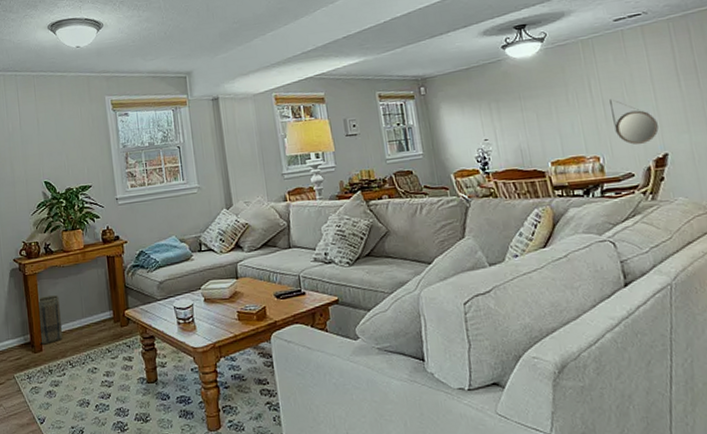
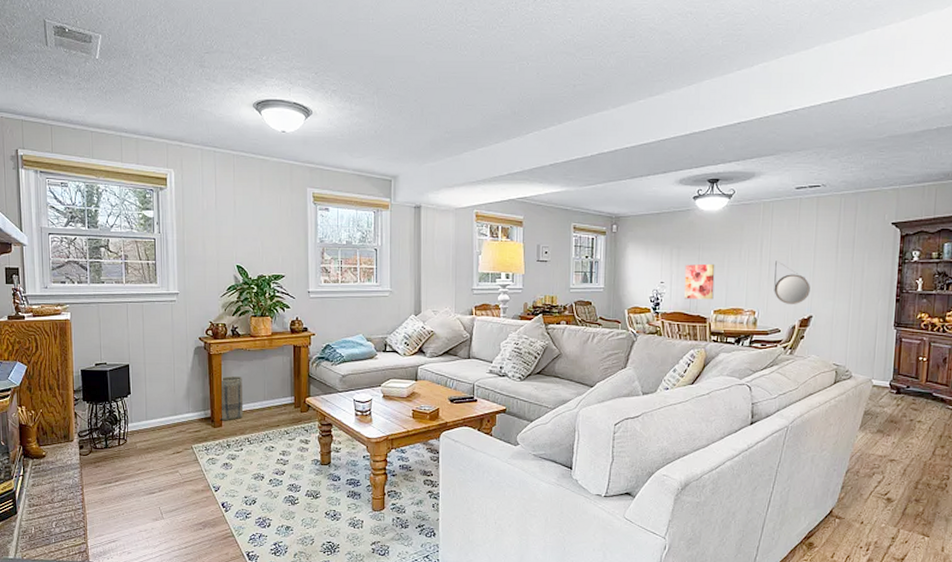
wall art: none [508,112,548,155] -> present [683,263,715,300]

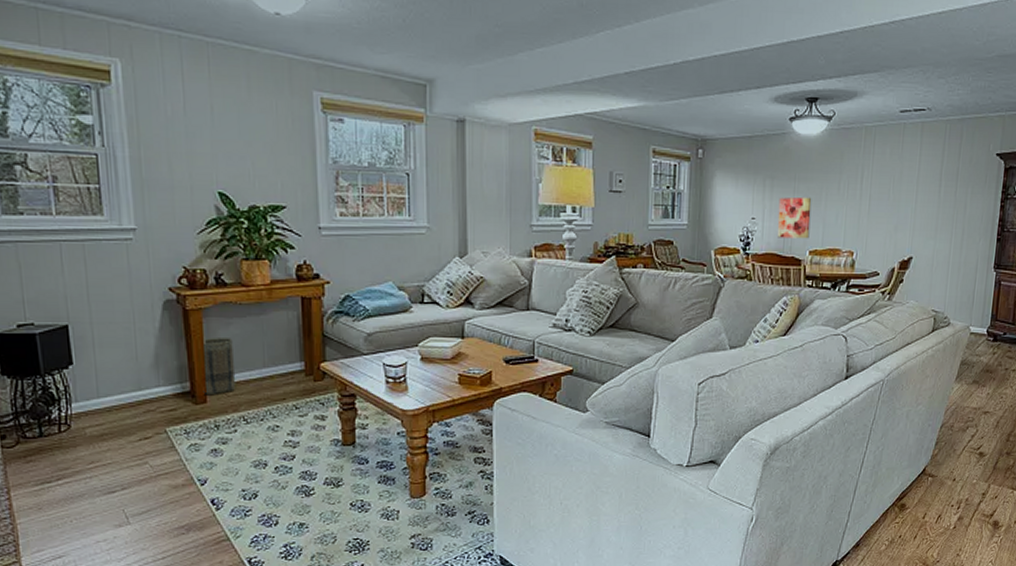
home mirror: present [774,261,810,304] -> none [873,194,912,244]

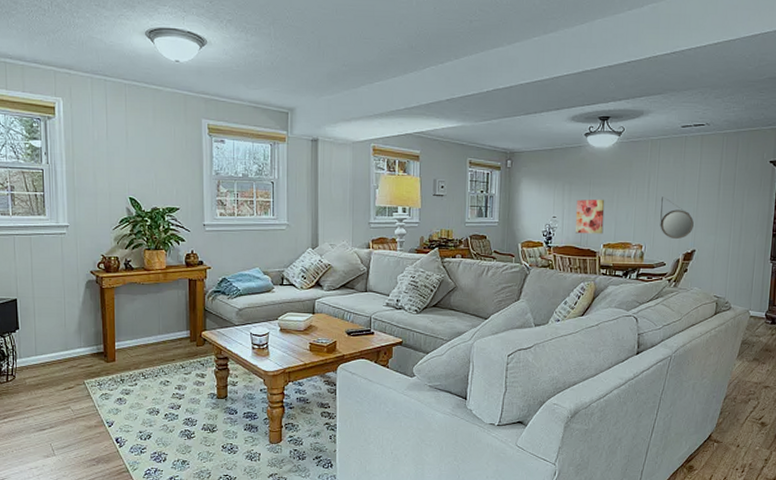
basket: present [203,338,236,396] -> none [113,310,138,356]
home mirror: none [873,194,912,244] -> present [660,196,694,239]

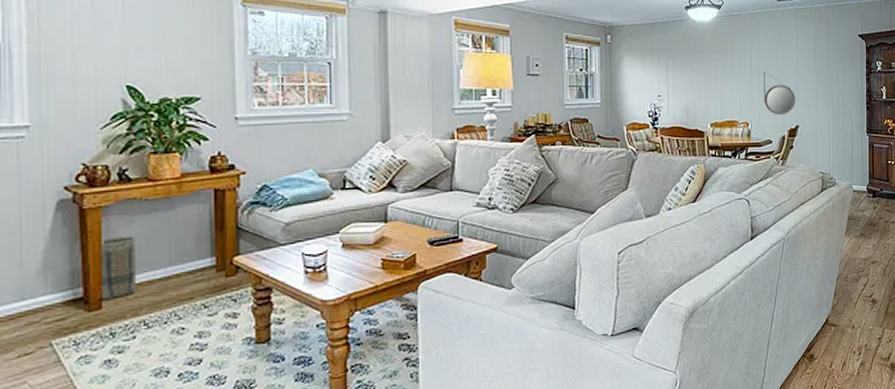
basket: none [113,310,138,356] -> present [98,236,137,301]
wall art: present [575,199,605,234] -> none [681,75,710,113]

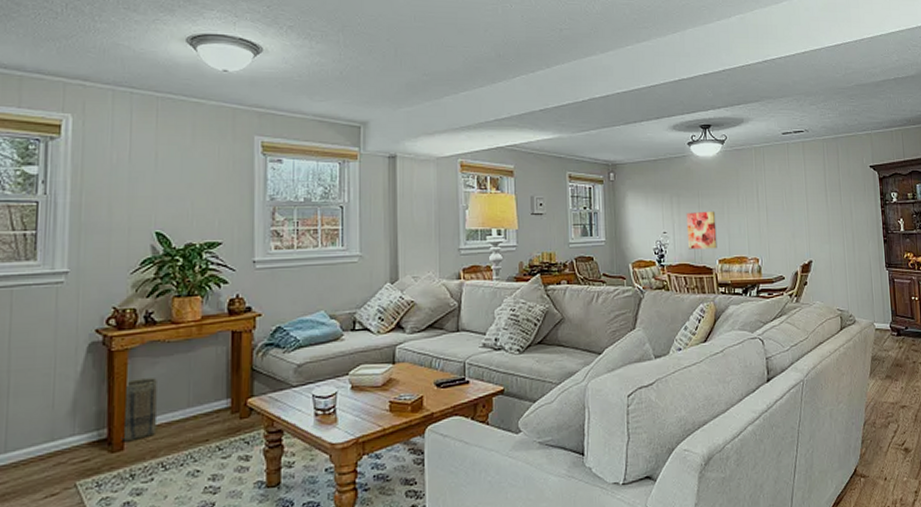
wall art: none [681,75,710,113] -> present [686,211,717,250]
home mirror: present [764,72,795,115] -> none [772,206,807,250]

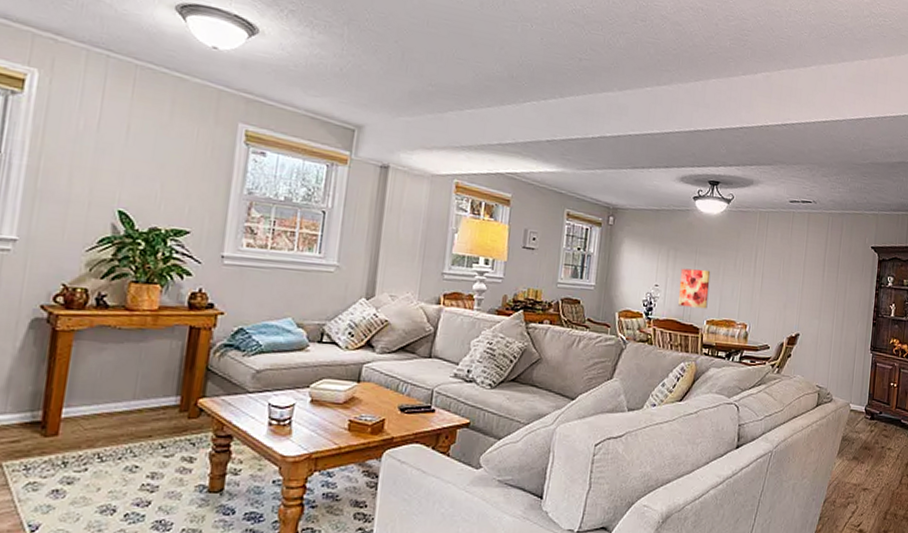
basket: present [121,378,158,442] -> none [56,363,103,428]

